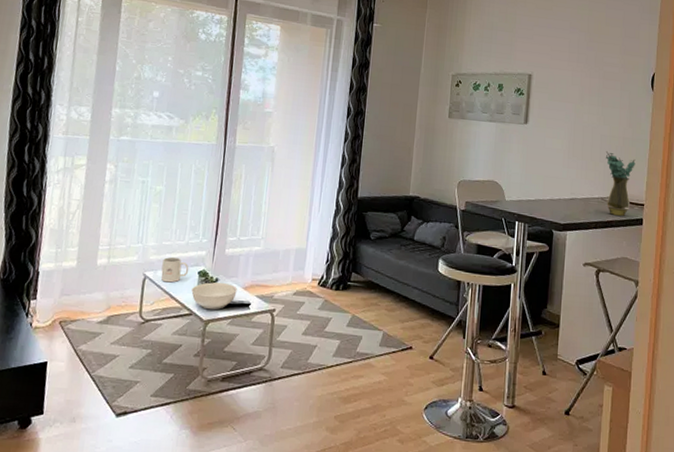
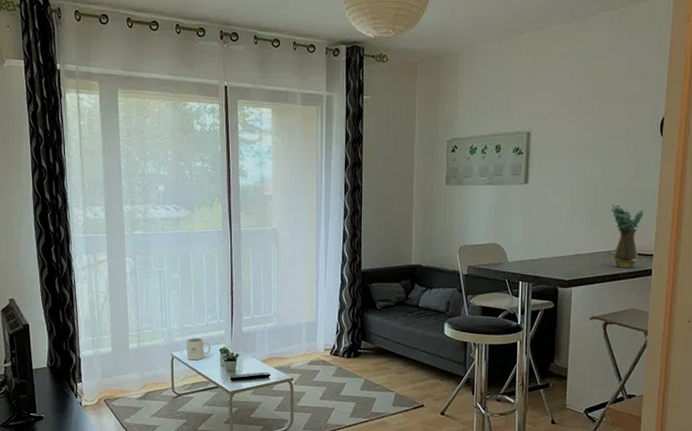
bowl: present [191,282,237,310] -> none [215,358,256,382]

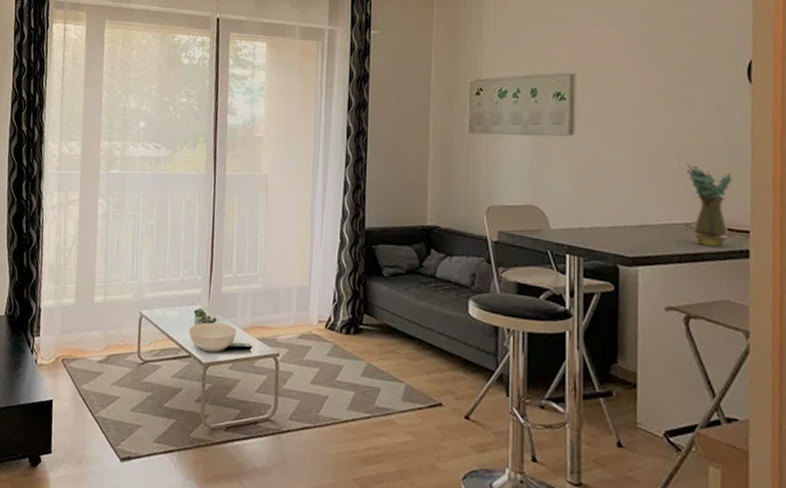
mug: present [186,337,211,361] -> none [157,294,185,322]
bowl: none [215,358,256,382] -> present [189,322,237,353]

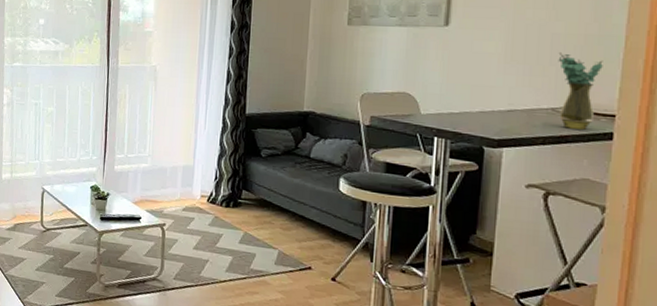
bowl: present [189,322,237,353] -> none [85,196,128,223]

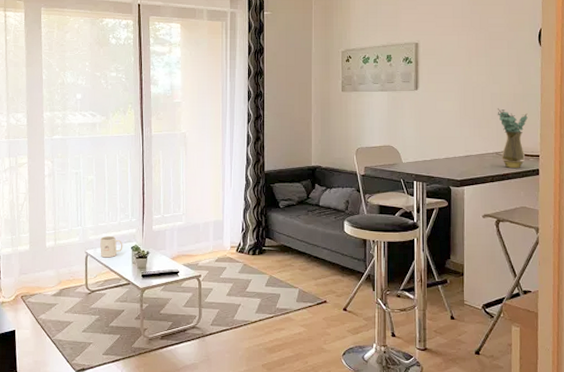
mug: none [57,172,82,196] -> present [100,235,123,258]

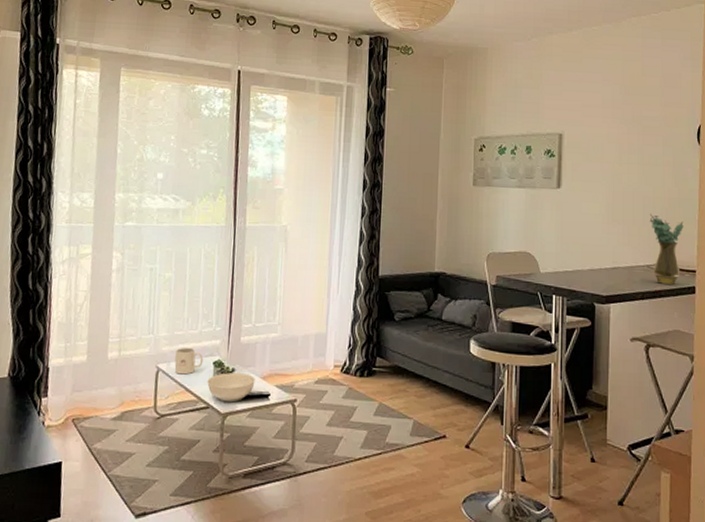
bowl: none [127,255,166,279] -> present [207,373,255,403]

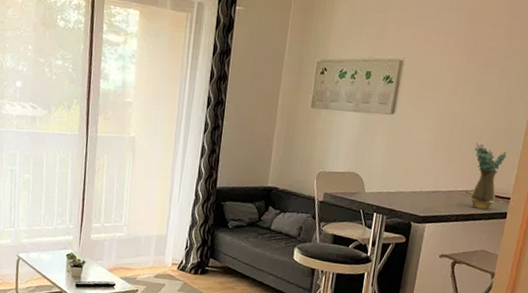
mug: present [174,347,204,375] -> none [33,240,58,264]
bowl: present [207,373,255,403] -> none [61,264,103,289]

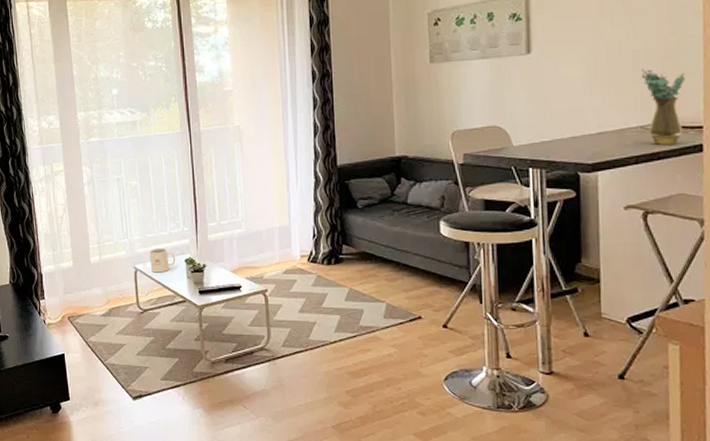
mug: none [33,240,58,264] -> present [150,247,176,273]

